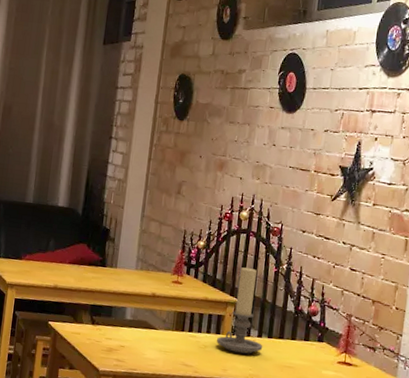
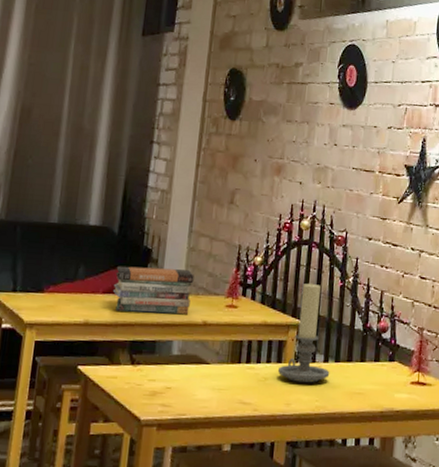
book stack: none [77,241,145,287] -> present [112,265,194,315]

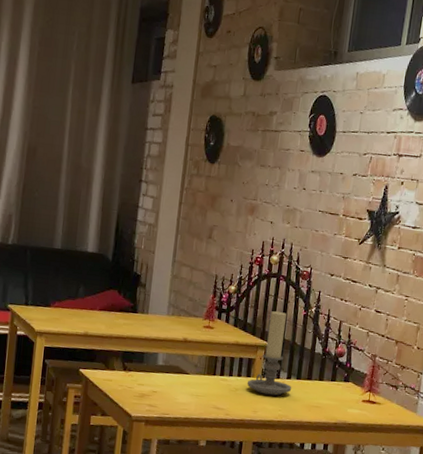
book stack: present [112,265,194,315] -> none [107,287,177,332]

